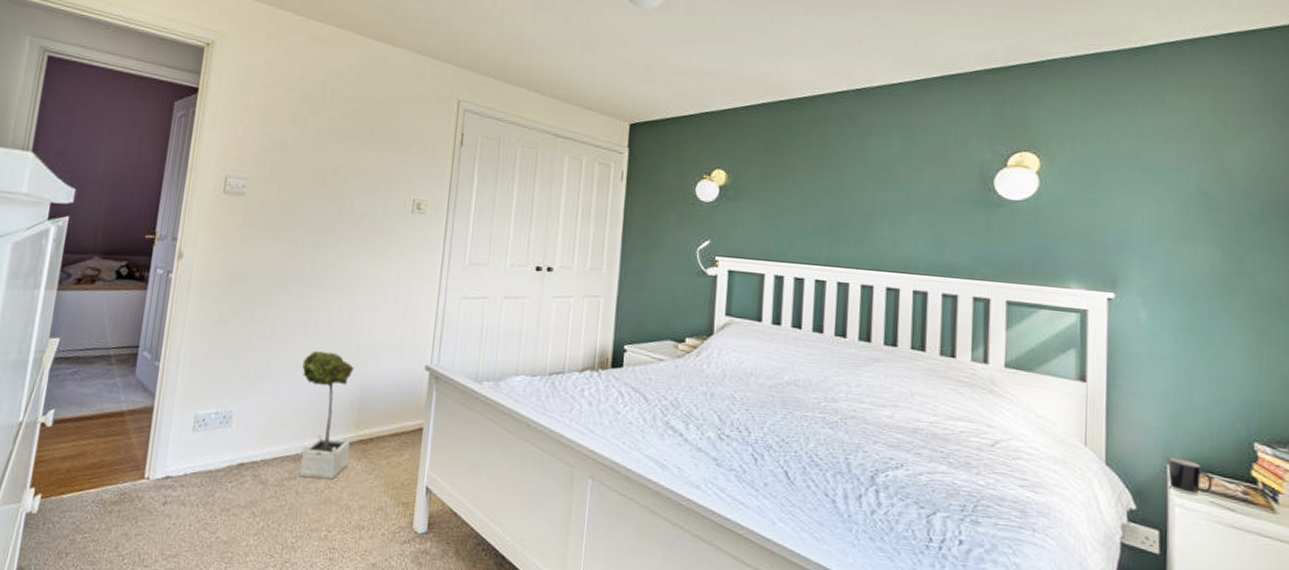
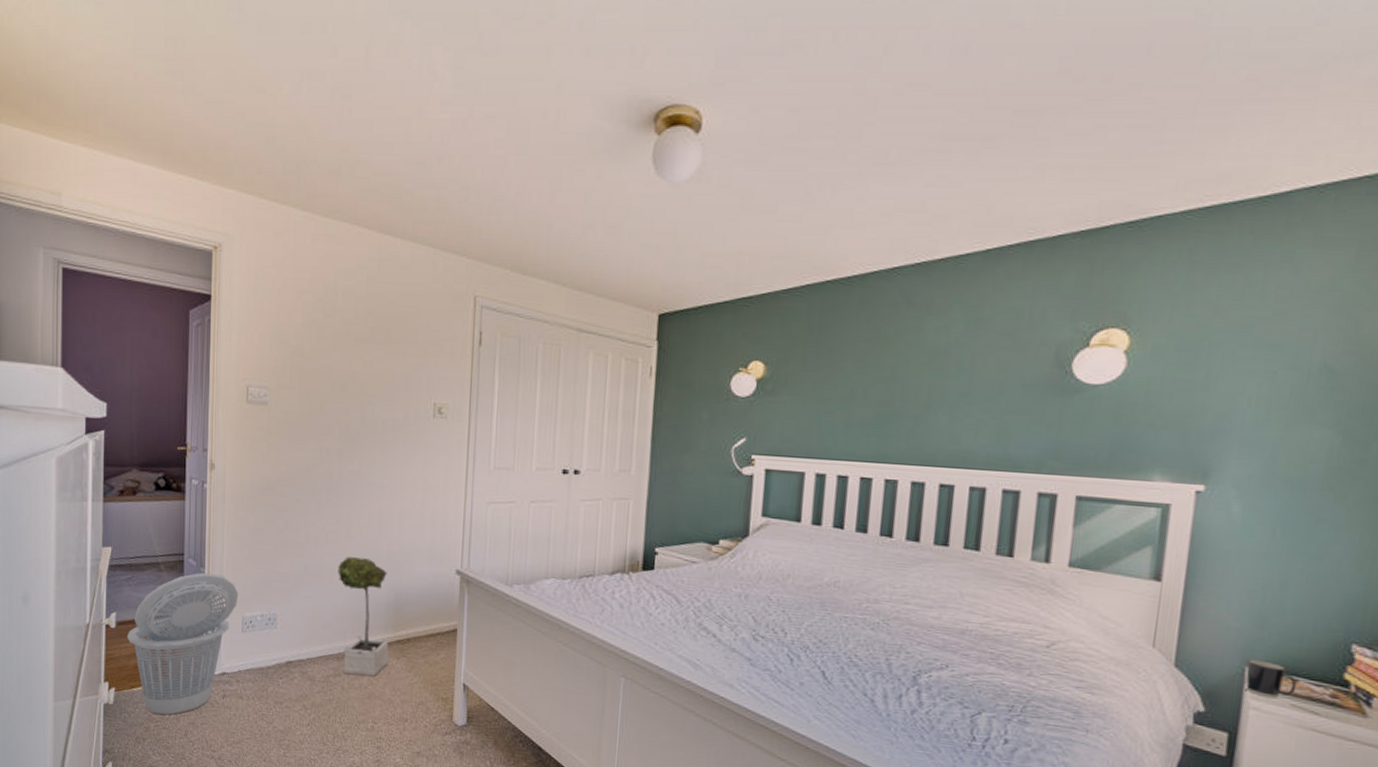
laundry basket: none [63,367,194,525] -> present [126,573,239,715]

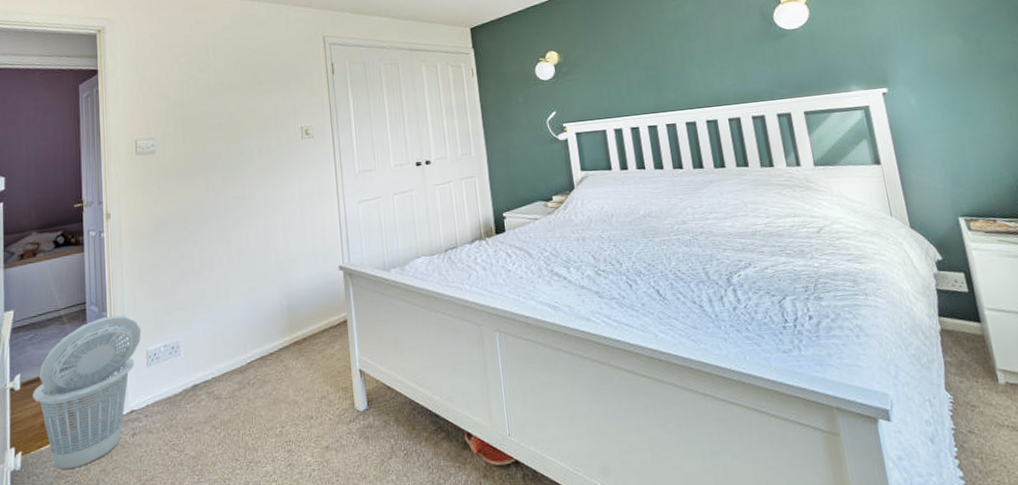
potted tree: present [338,557,389,677] -> none [232,272,289,384]
mug: present [1245,659,1297,698] -> none [958,210,997,238]

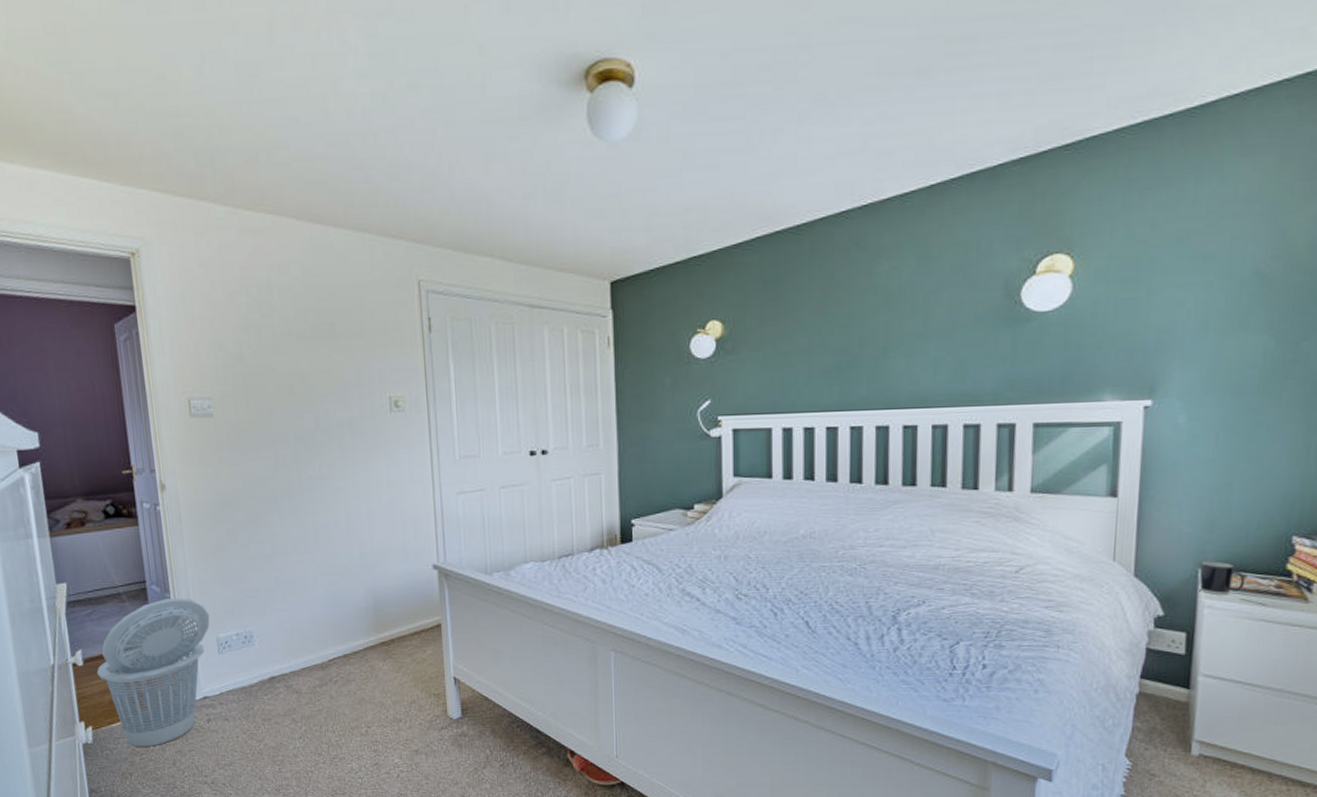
mug: none [958,210,997,238] -> present [1199,561,1245,595]

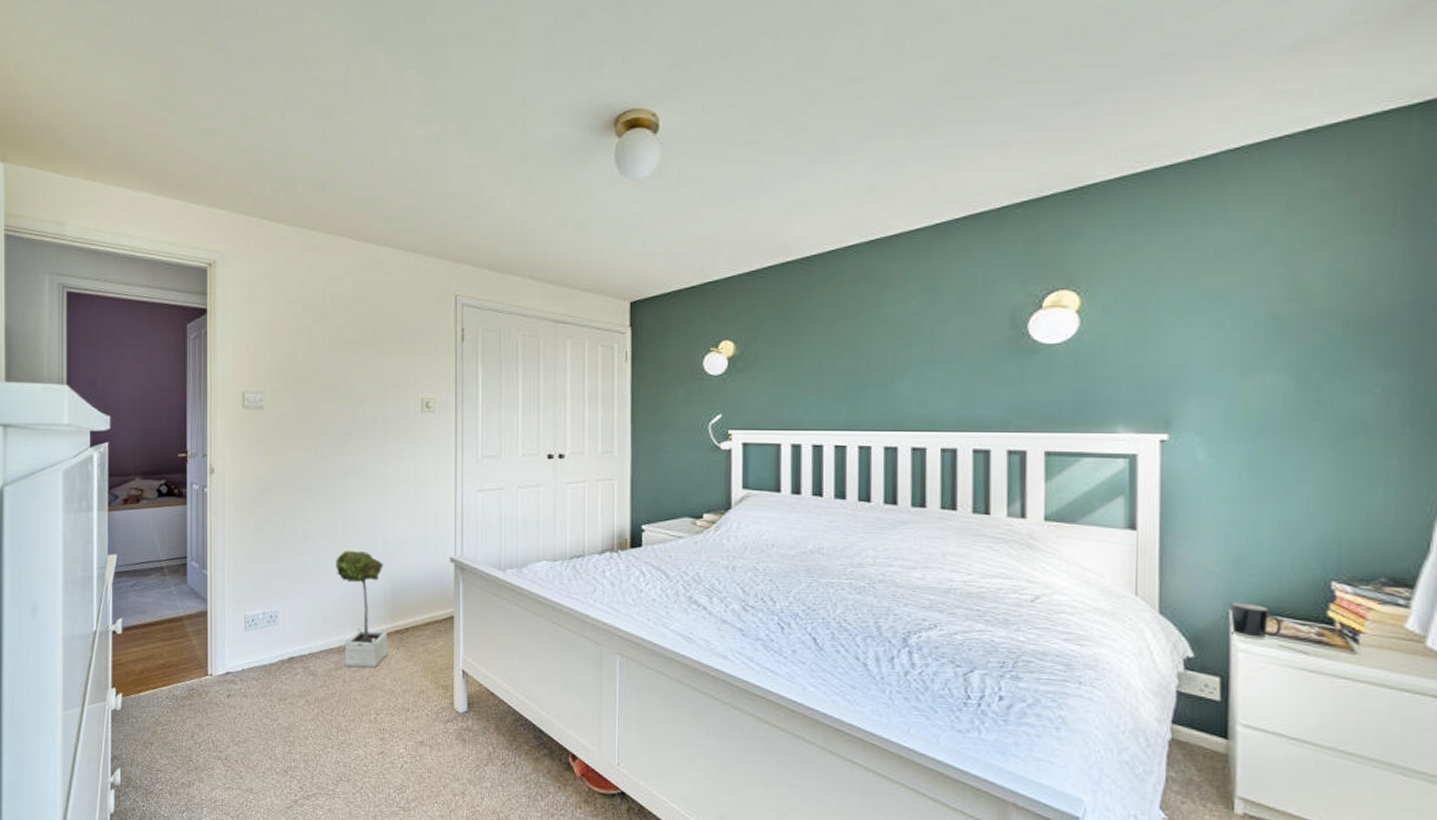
laundry basket: present [96,598,210,747] -> none [132,575,241,718]
potted tree: none [310,564,375,682] -> present [336,551,388,668]

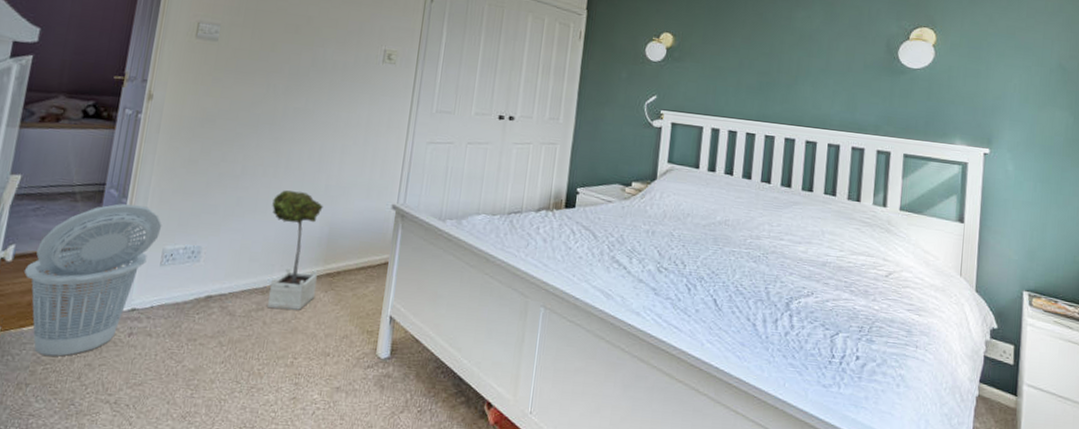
laundry basket: none [132,575,241,718] -> present [23,204,162,357]
mug: present [1230,602,1282,639] -> none [1023,285,1057,316]

